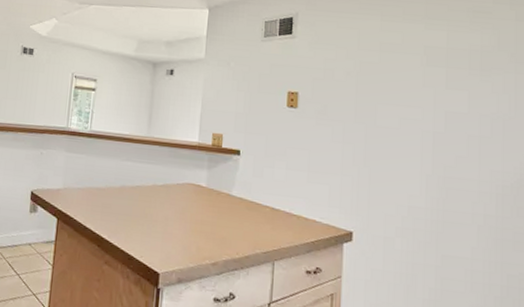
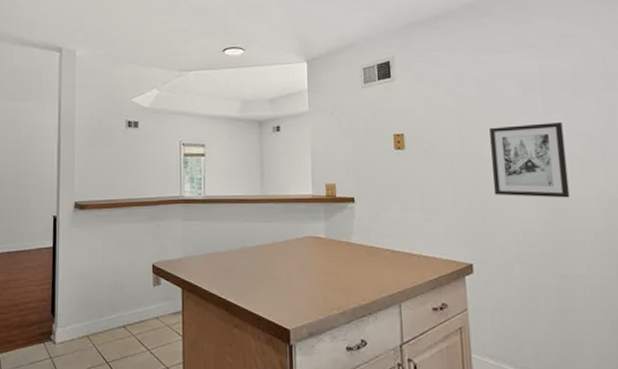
wall art: none [385,96,464,178] -> present [489,121,570,198]

